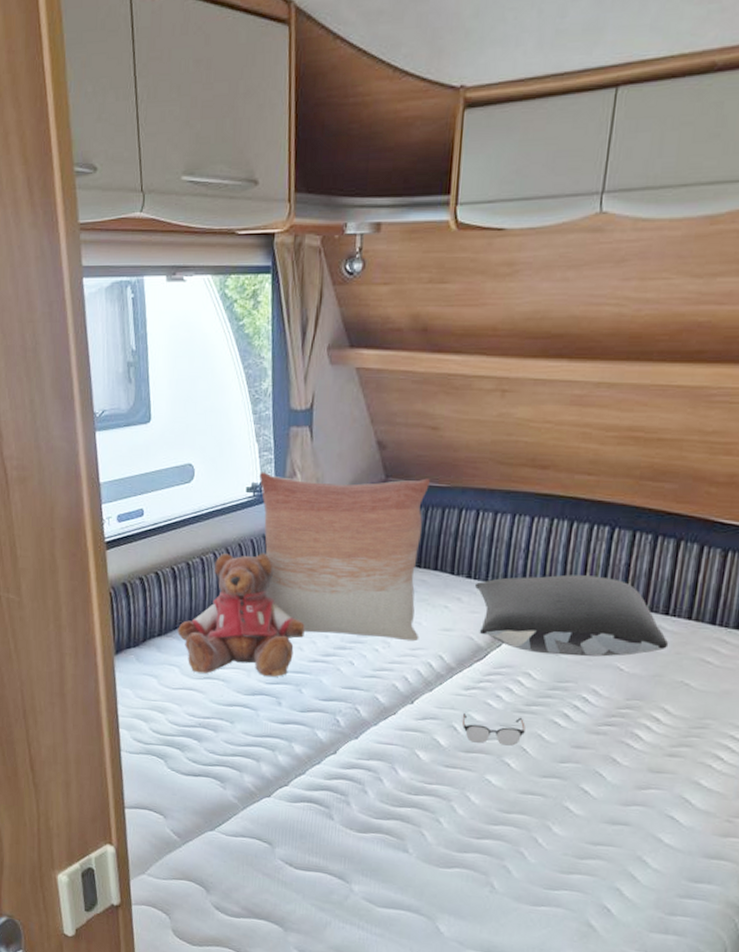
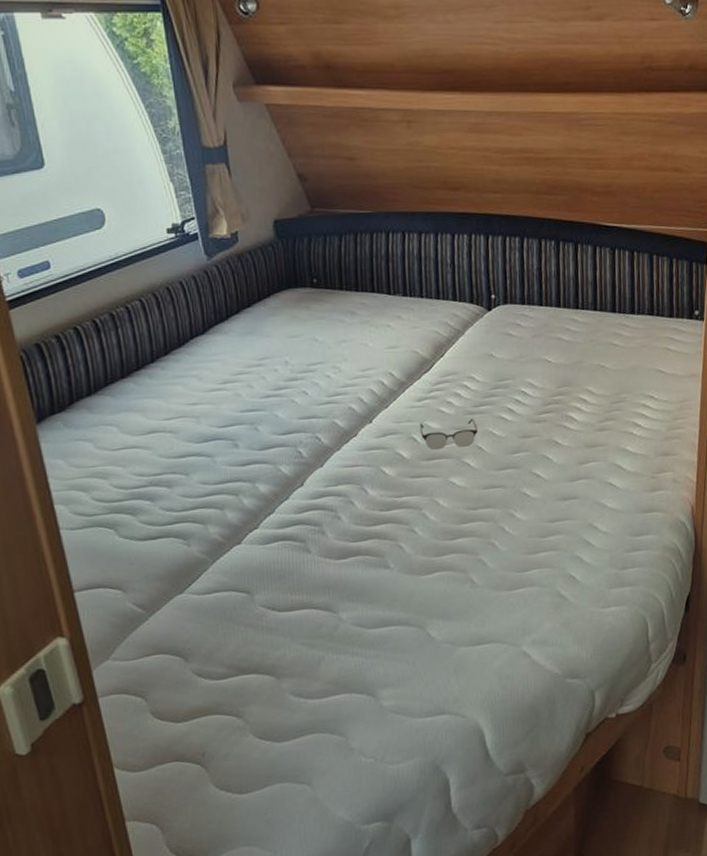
teddy bear: present [177,553,305,678] -> none [109,294,252,429]
pillow: present [259,472,430,642] -> none [178,206,368,369]
pillow: present [474,574,669,657] -> none [411,281,583,358]

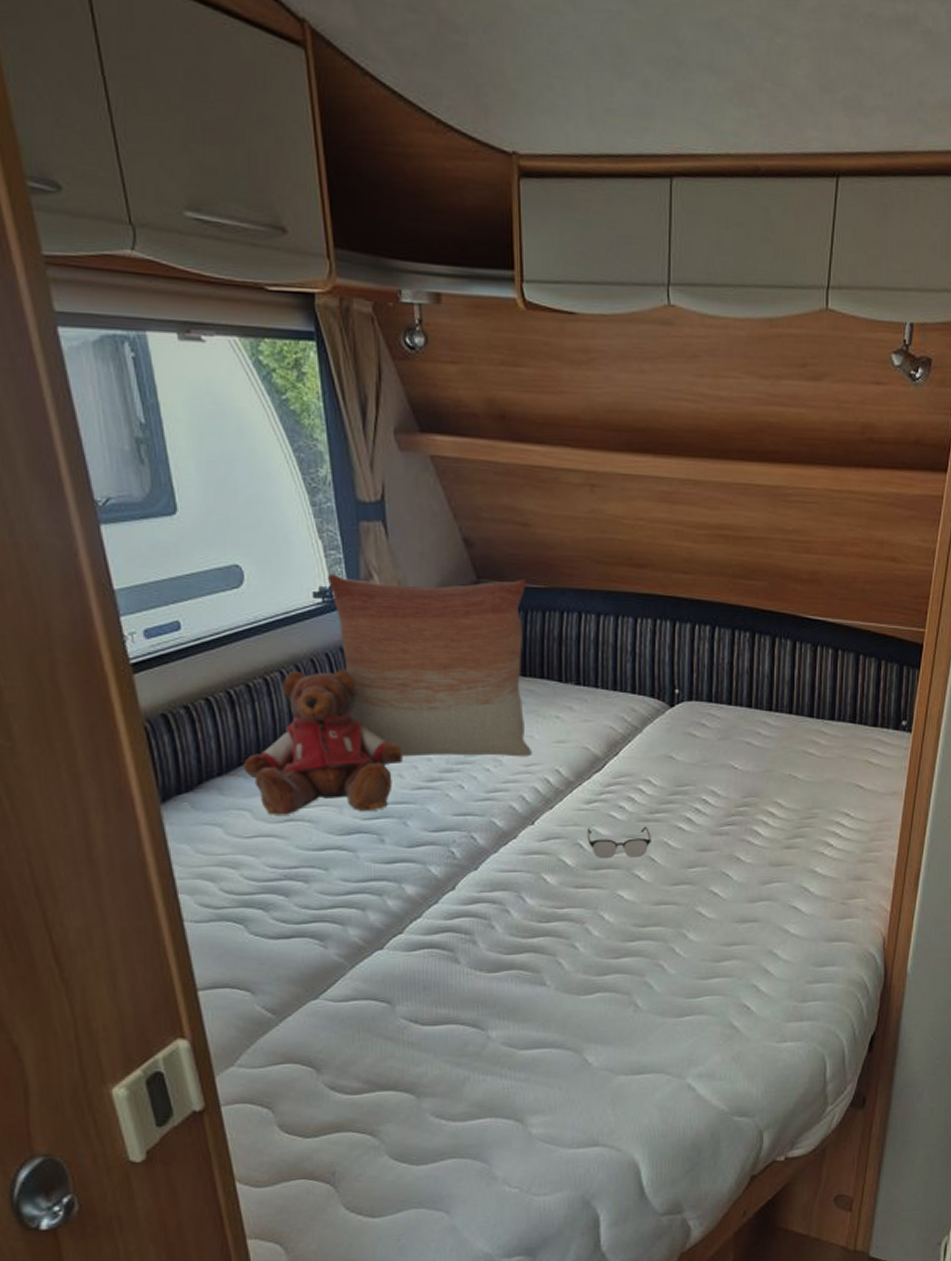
teddy bear: none [109,294,252,429] -> present [243,668,403,815]
pillow: none [178,206,368,369] -> present [327,574,533,757]

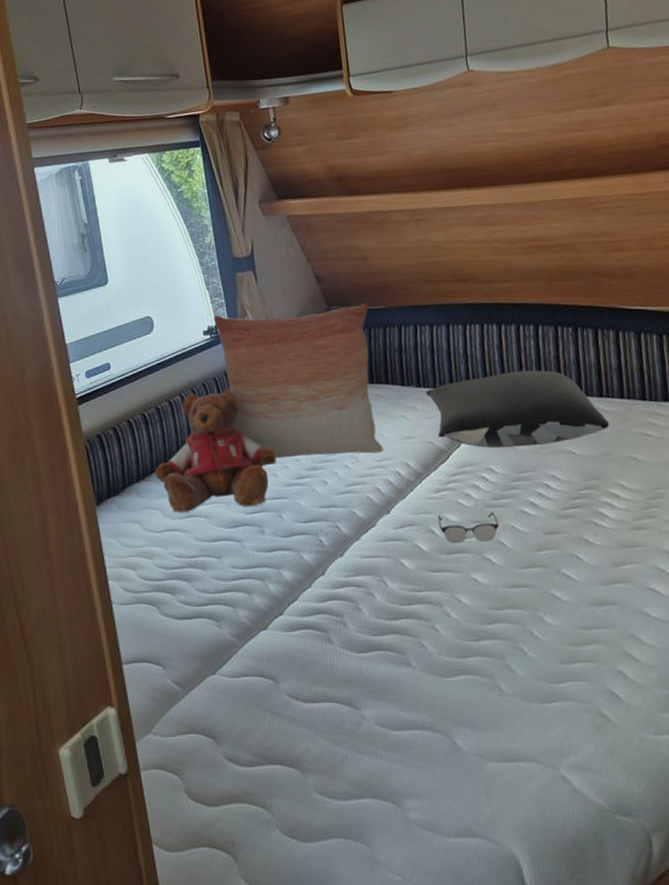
pillow: none [584,676,775,759] -> present [425,370,610,449]

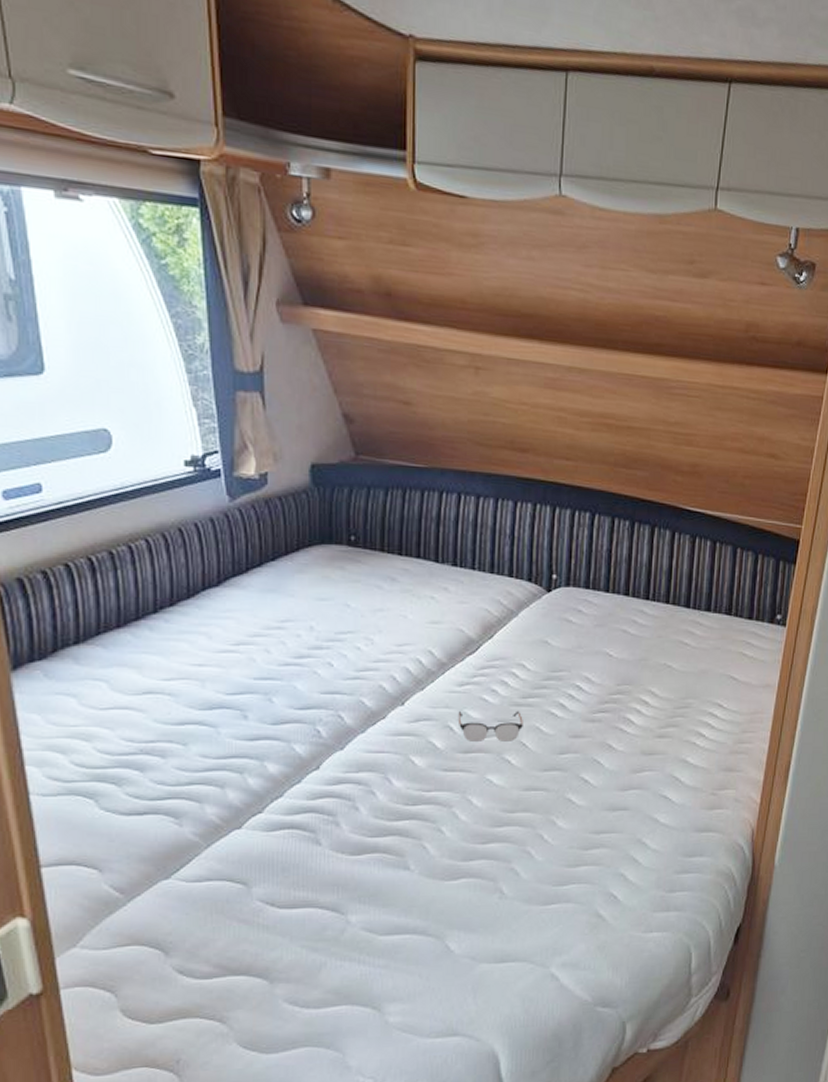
teddy bear: present [155,389,276,513] -> none [102,539,271,687]
pillow: present [213,302,384,459] -> none [199,442,406,637]
pillow: present [425,370,610,449] -> none [461,561,651,645]

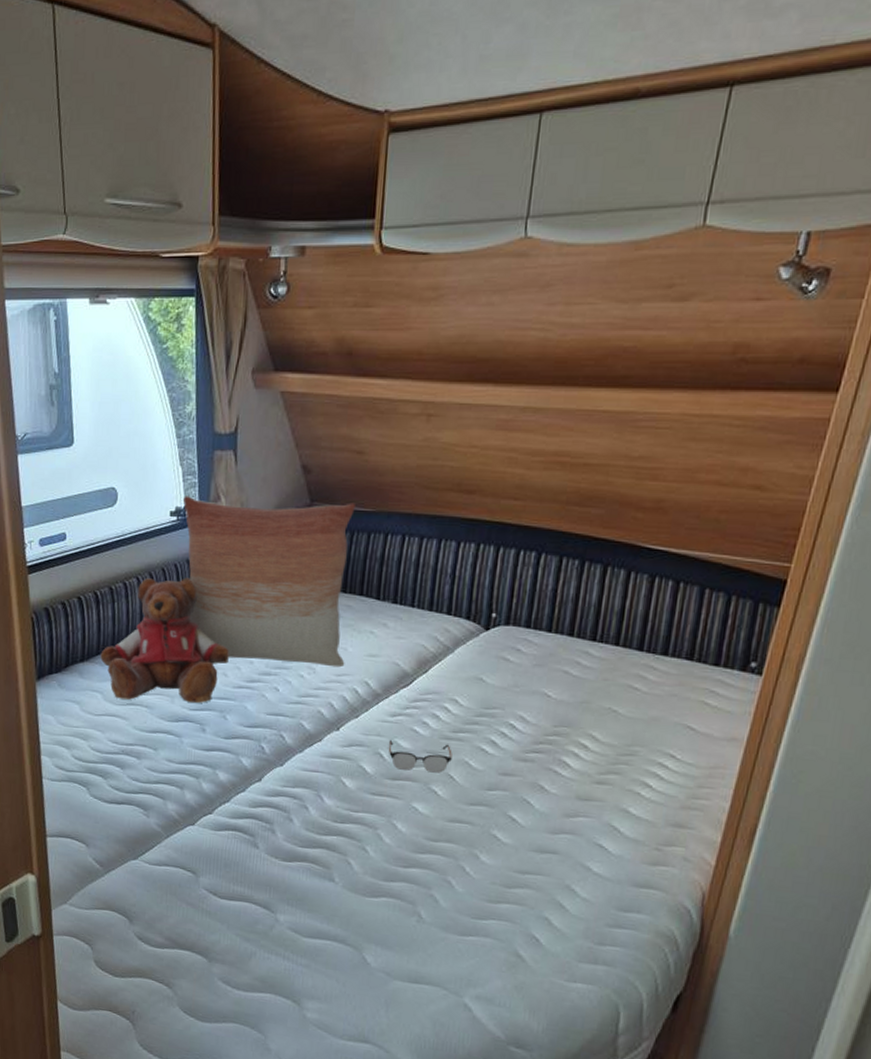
teddy bear: none [102,539,271,687] -> present [100,577,229,704]
pillow: none [199,442,406,637] -> present [182,496,355,668]

